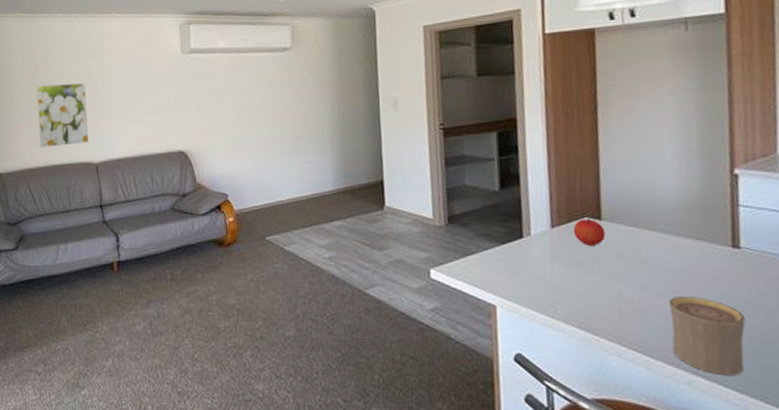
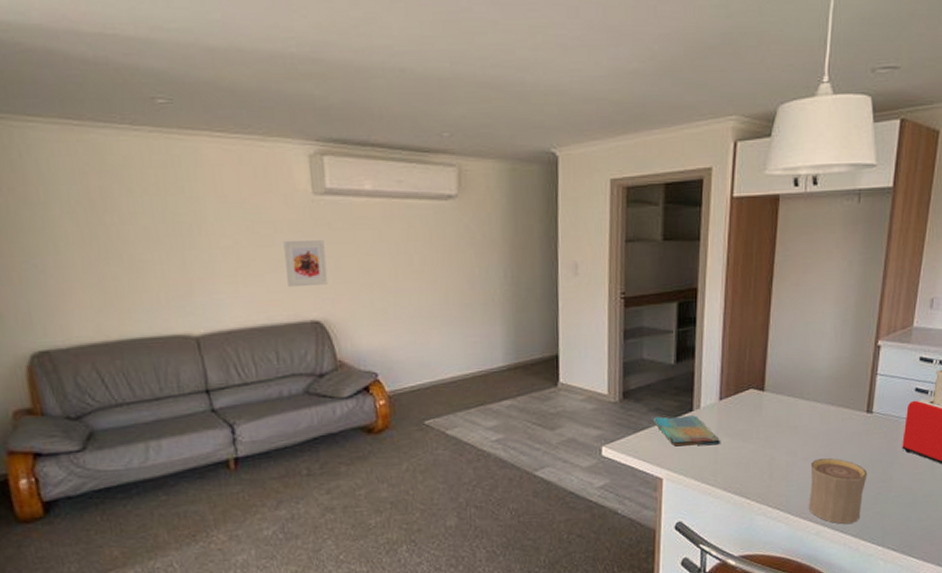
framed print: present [36,83,89,148] -> none [93,226,183,316]
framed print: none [159,88,191,125] -> present [283,240,328,288]
dish towel: none [480,242,558,274] -> present [653,415,721,446]
fruit: present [572,219,606,245] -> none [738,390,766,416]

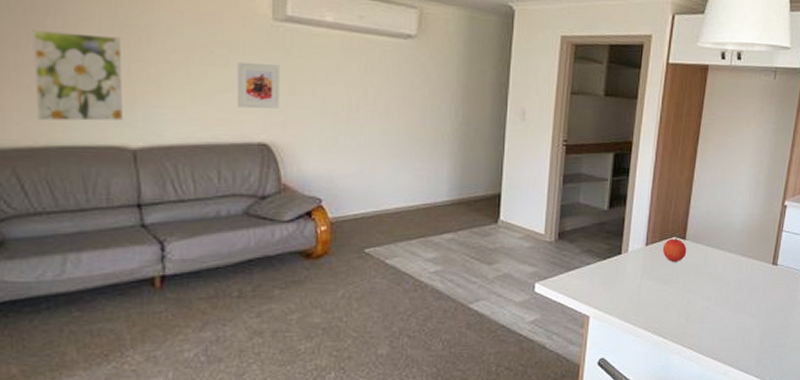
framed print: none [93,226,183,316] -> present [32,29,122,121]
dish towel: present [653,415,721,446] -> none [584,258,645,287]
fruit: none [738,390,766,416] -> present [662,238,687,262]
cup: present [809,458,868,524] -> none [719,303,771,365]

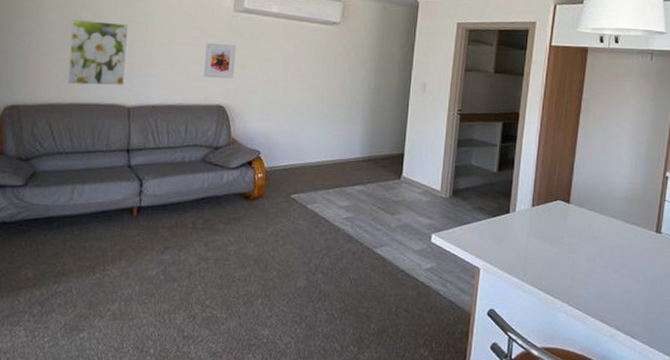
fruit: present [662,238,687,262] -> none [547,201,571,224]

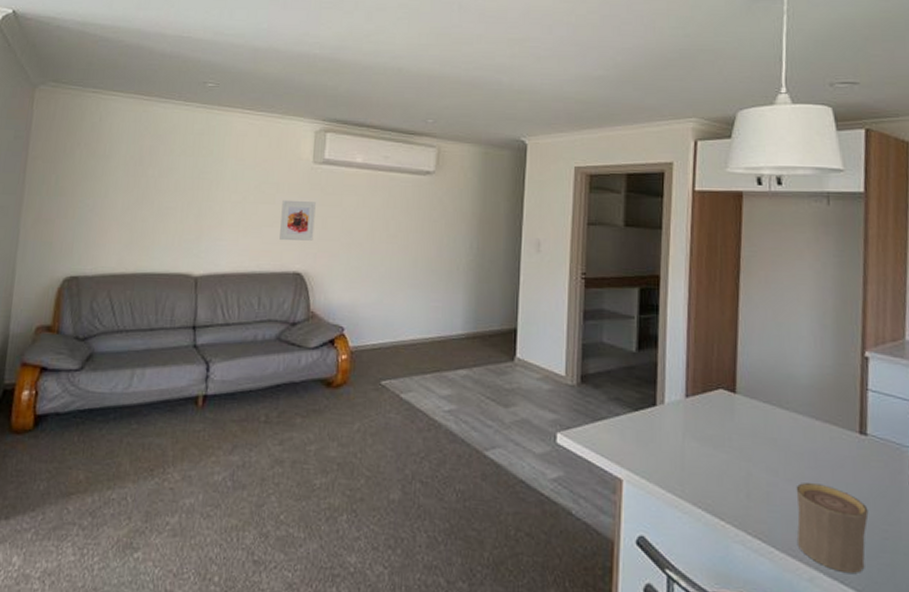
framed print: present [67,18,128,86] -> none [130,177,197,252]
cup: none [605,267,656,330] -> present [796,482,869,573]

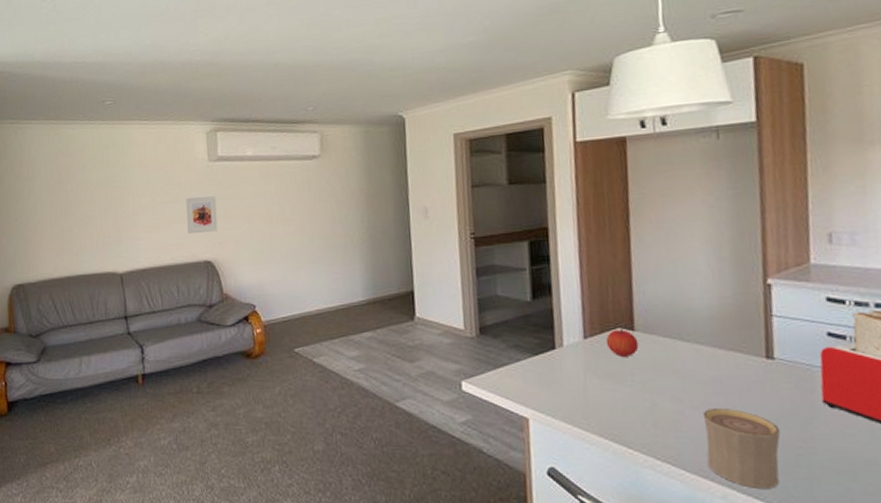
fruit: none [707,390,739,420] -> present [605,329,639,357]

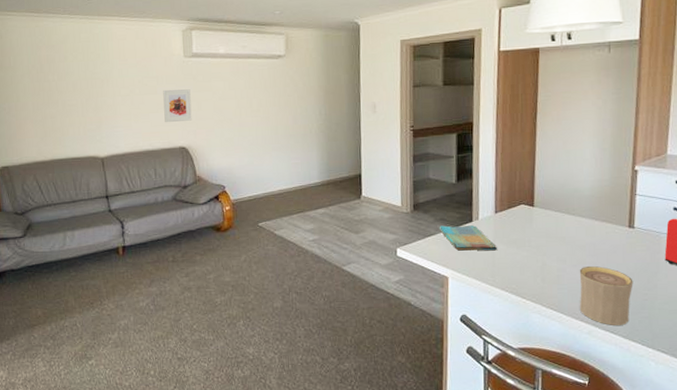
dish towel: none [512,353,591,386] -> present [439,225,498,251]
fruit: present [605,329,639,357] -> none [511,206,536,227]

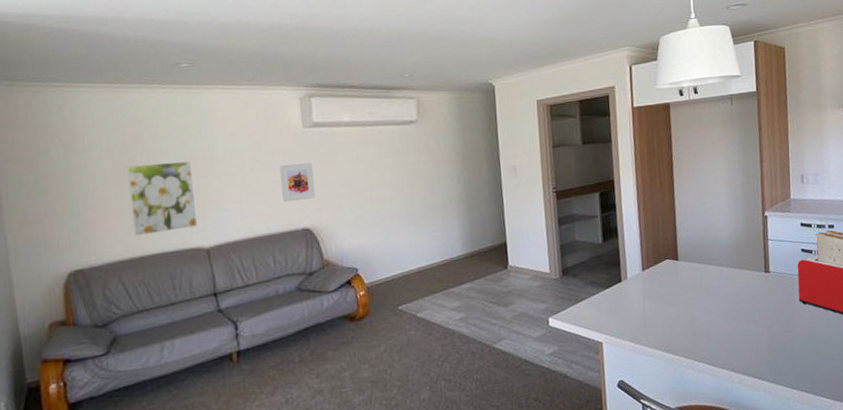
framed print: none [42,82,95,143] -> present [126,161,197,237]
dish towel: present [439,225,498,251] -> none [589,285,648,313]
cup: present [579,265,633,325] -> none [725,313,775,372]

